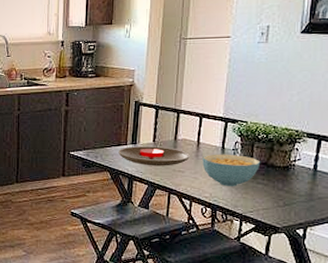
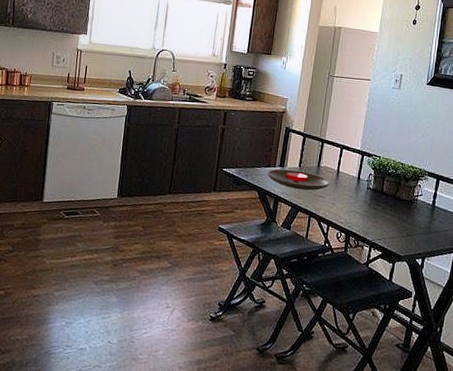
cereal bowl: present [202,154,261,186] -> none [340,183,390,215]

